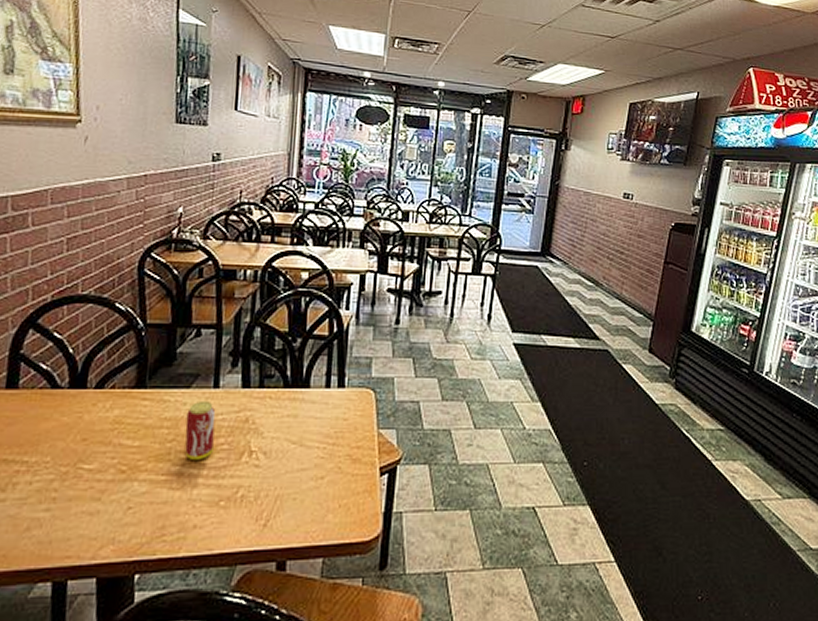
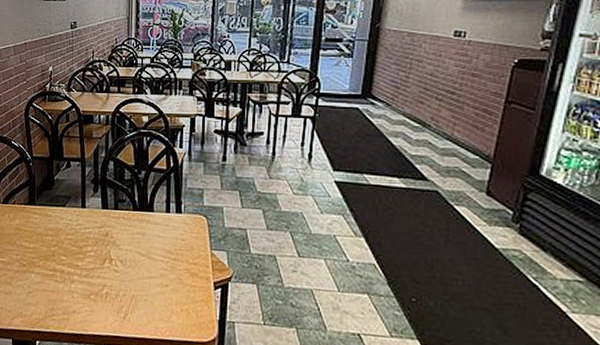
beverage can: present [185,400,216,459] -> none [63,217,84,262]

